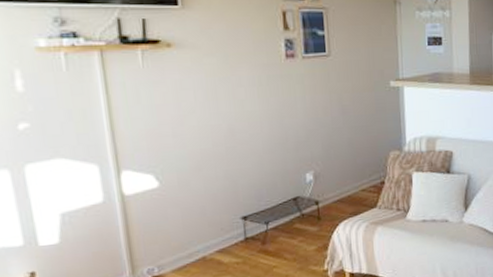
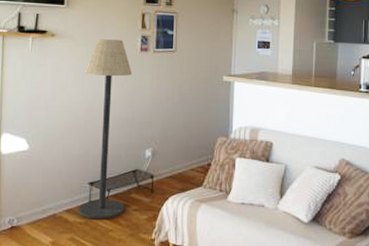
floor lamp: none [217,45,289,258] -> present [78,38,132,219]

